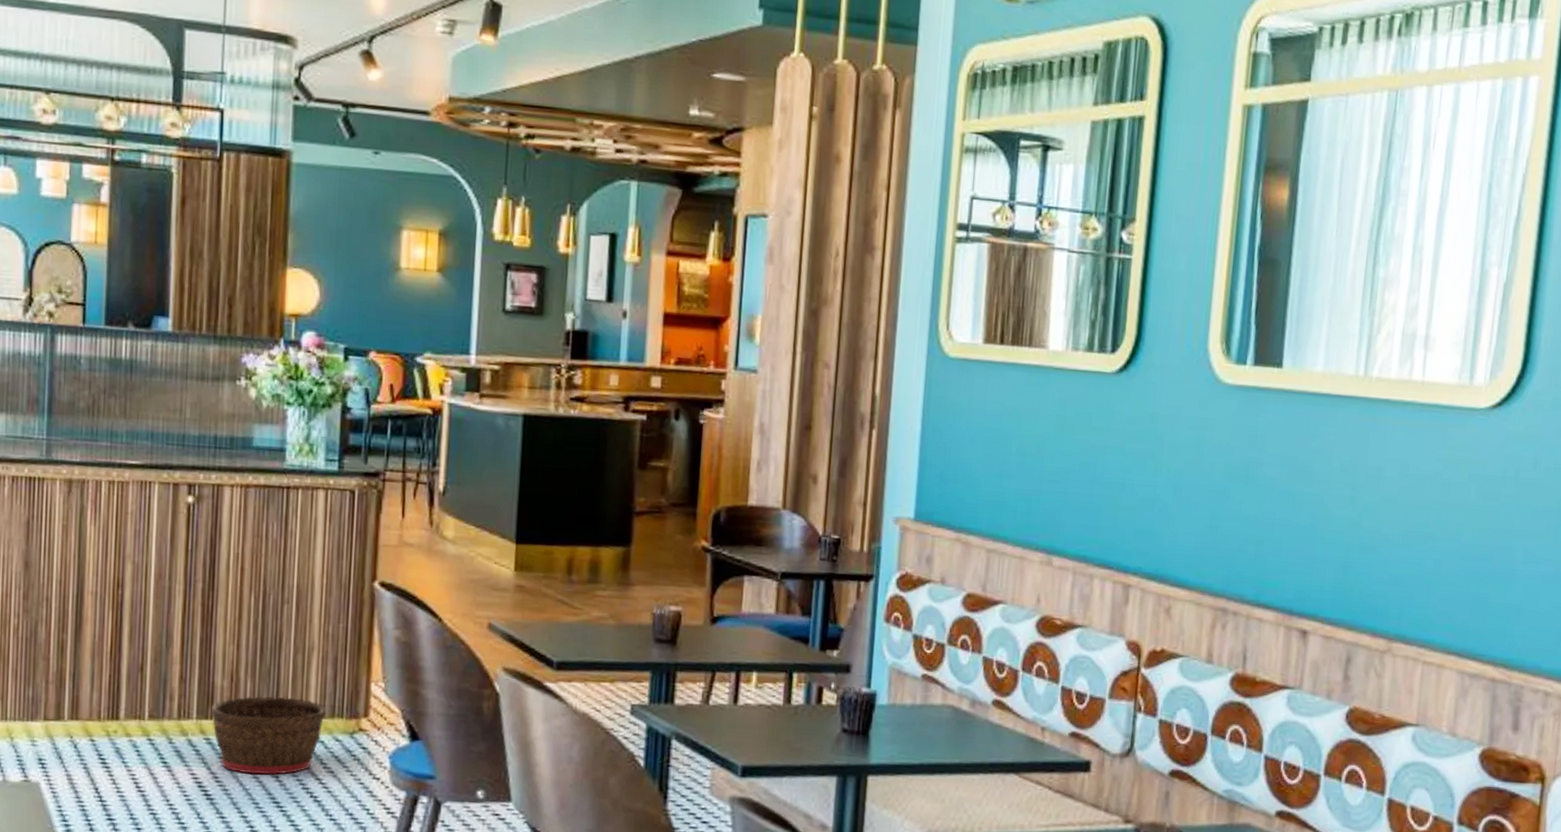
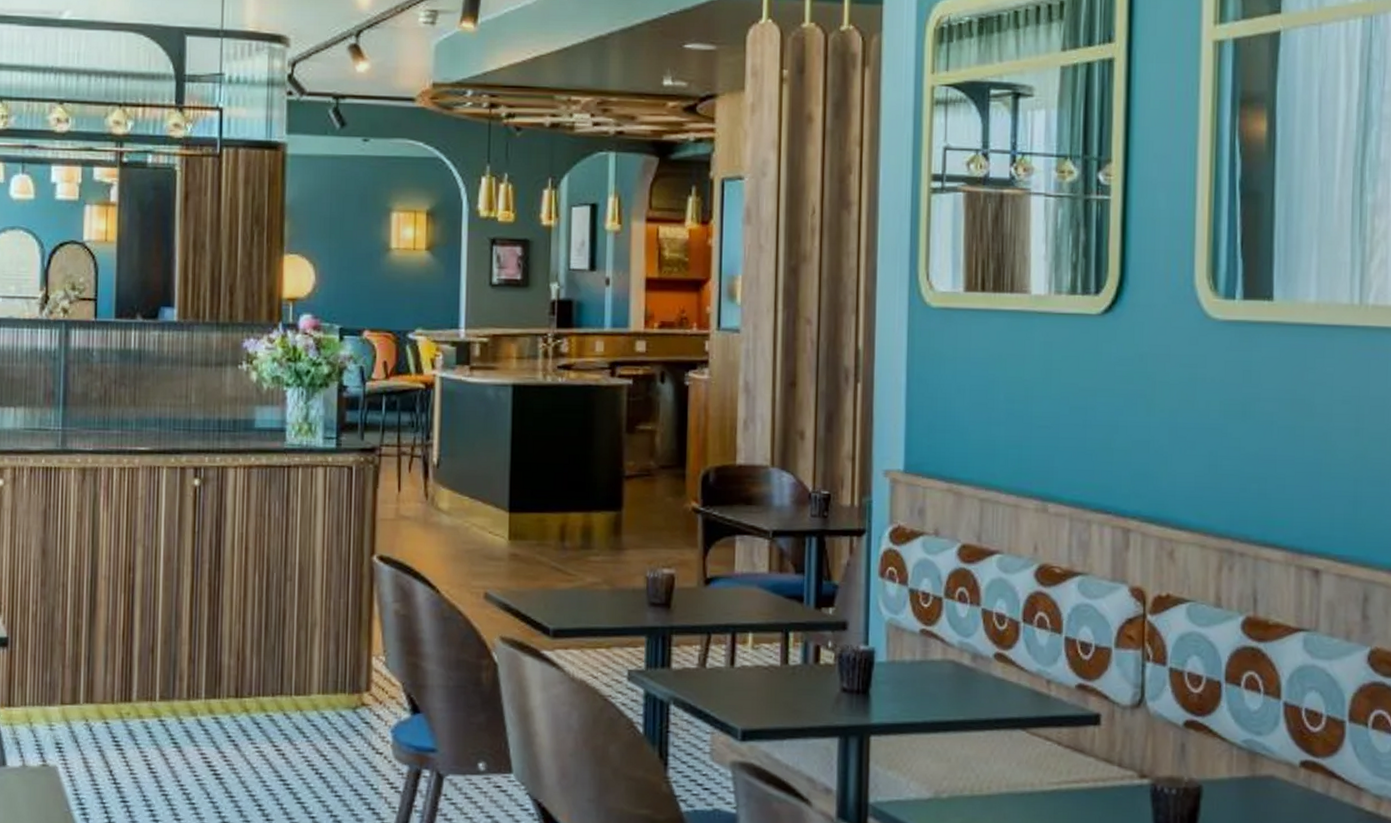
basket: present [211,696,326,775] -> none [218,673,329,753]

